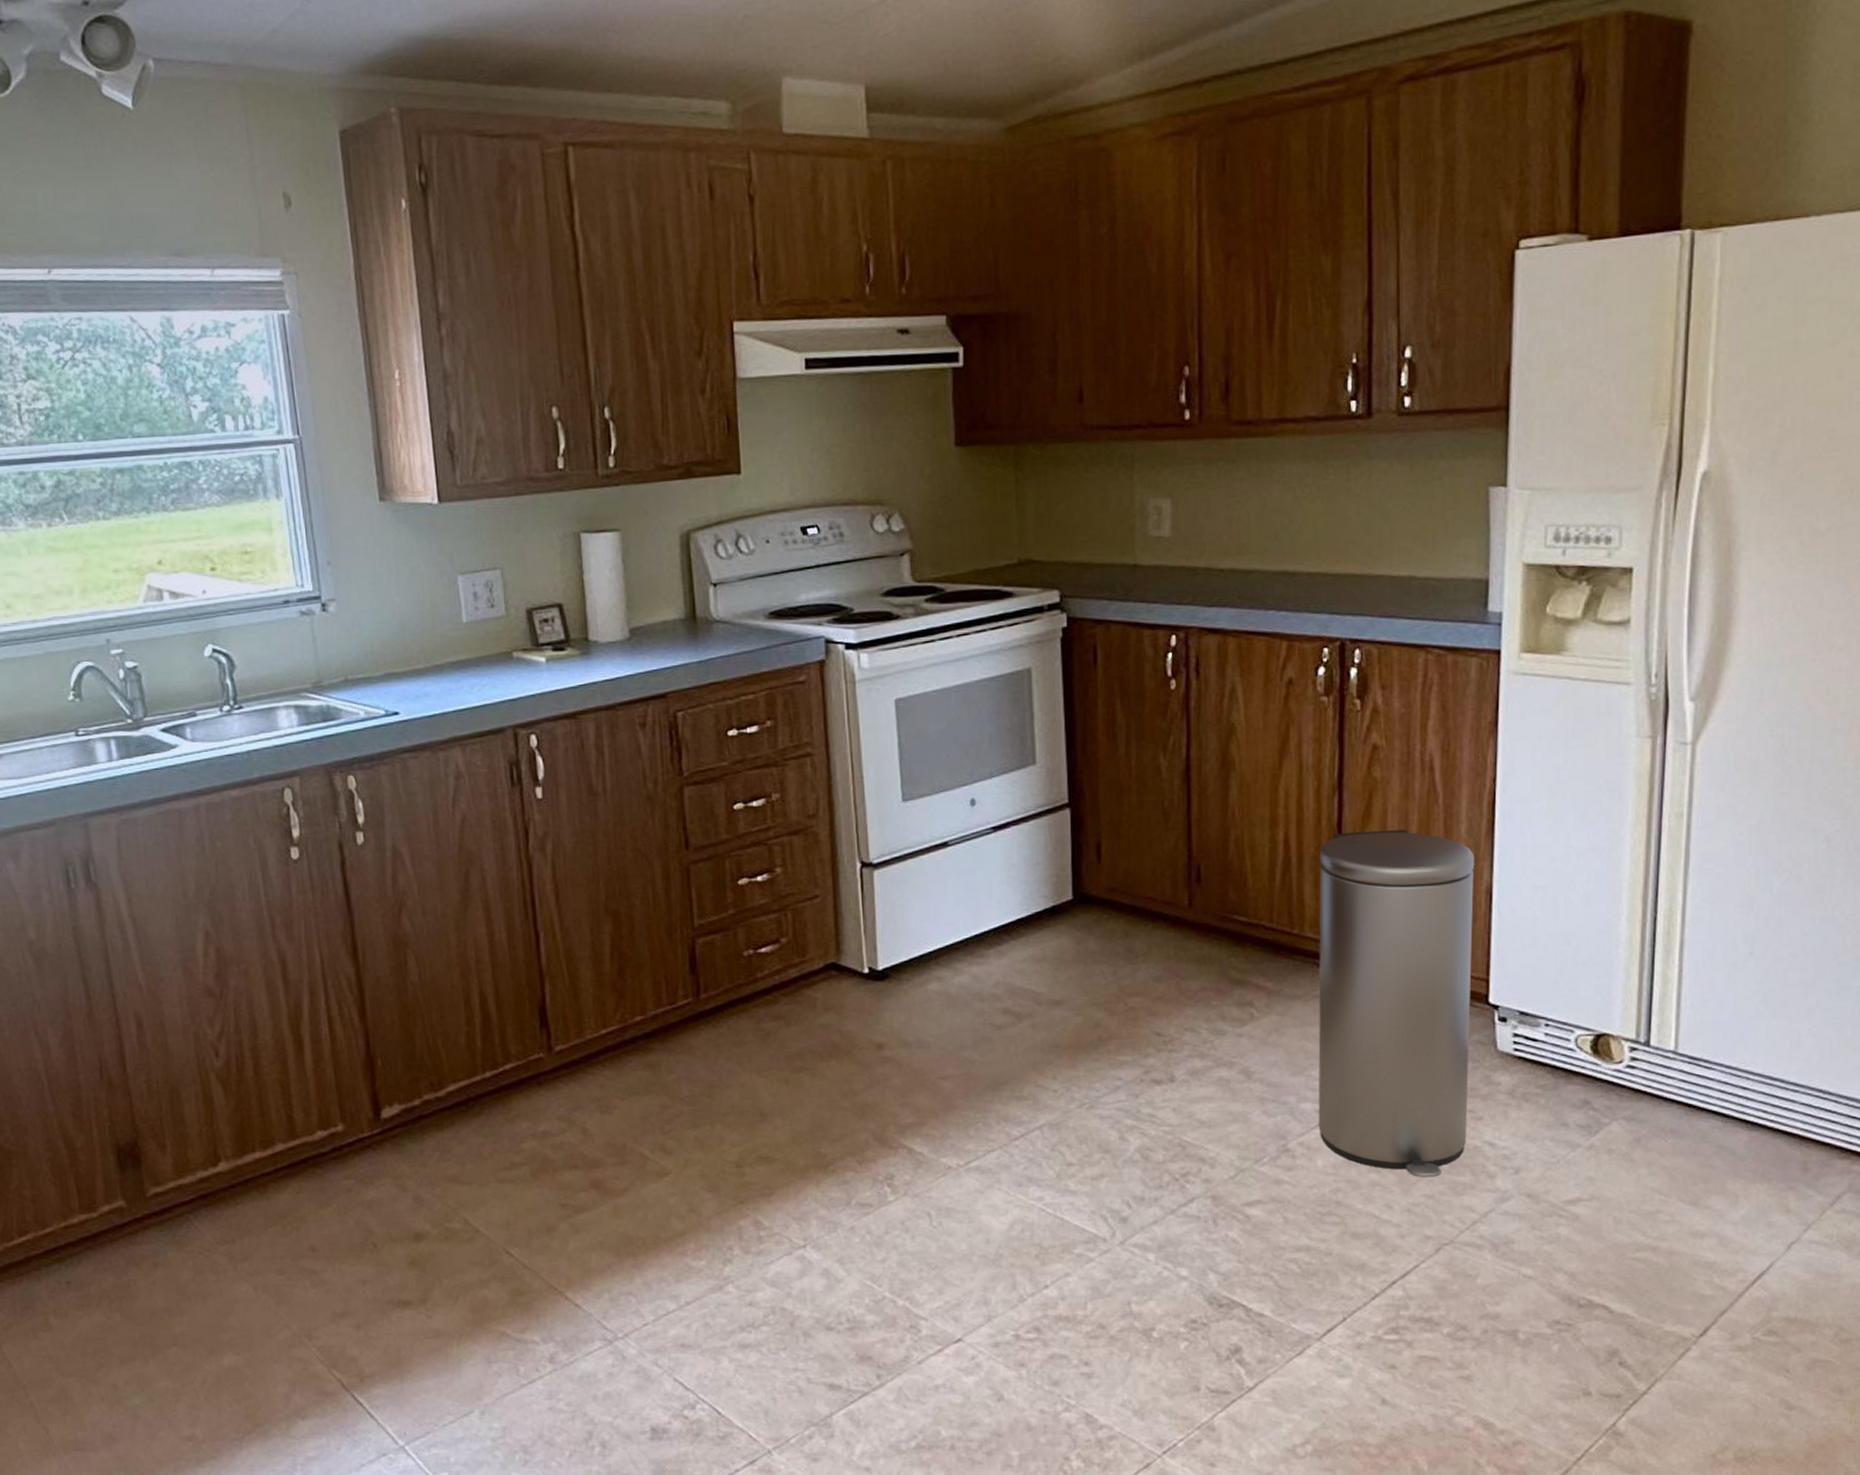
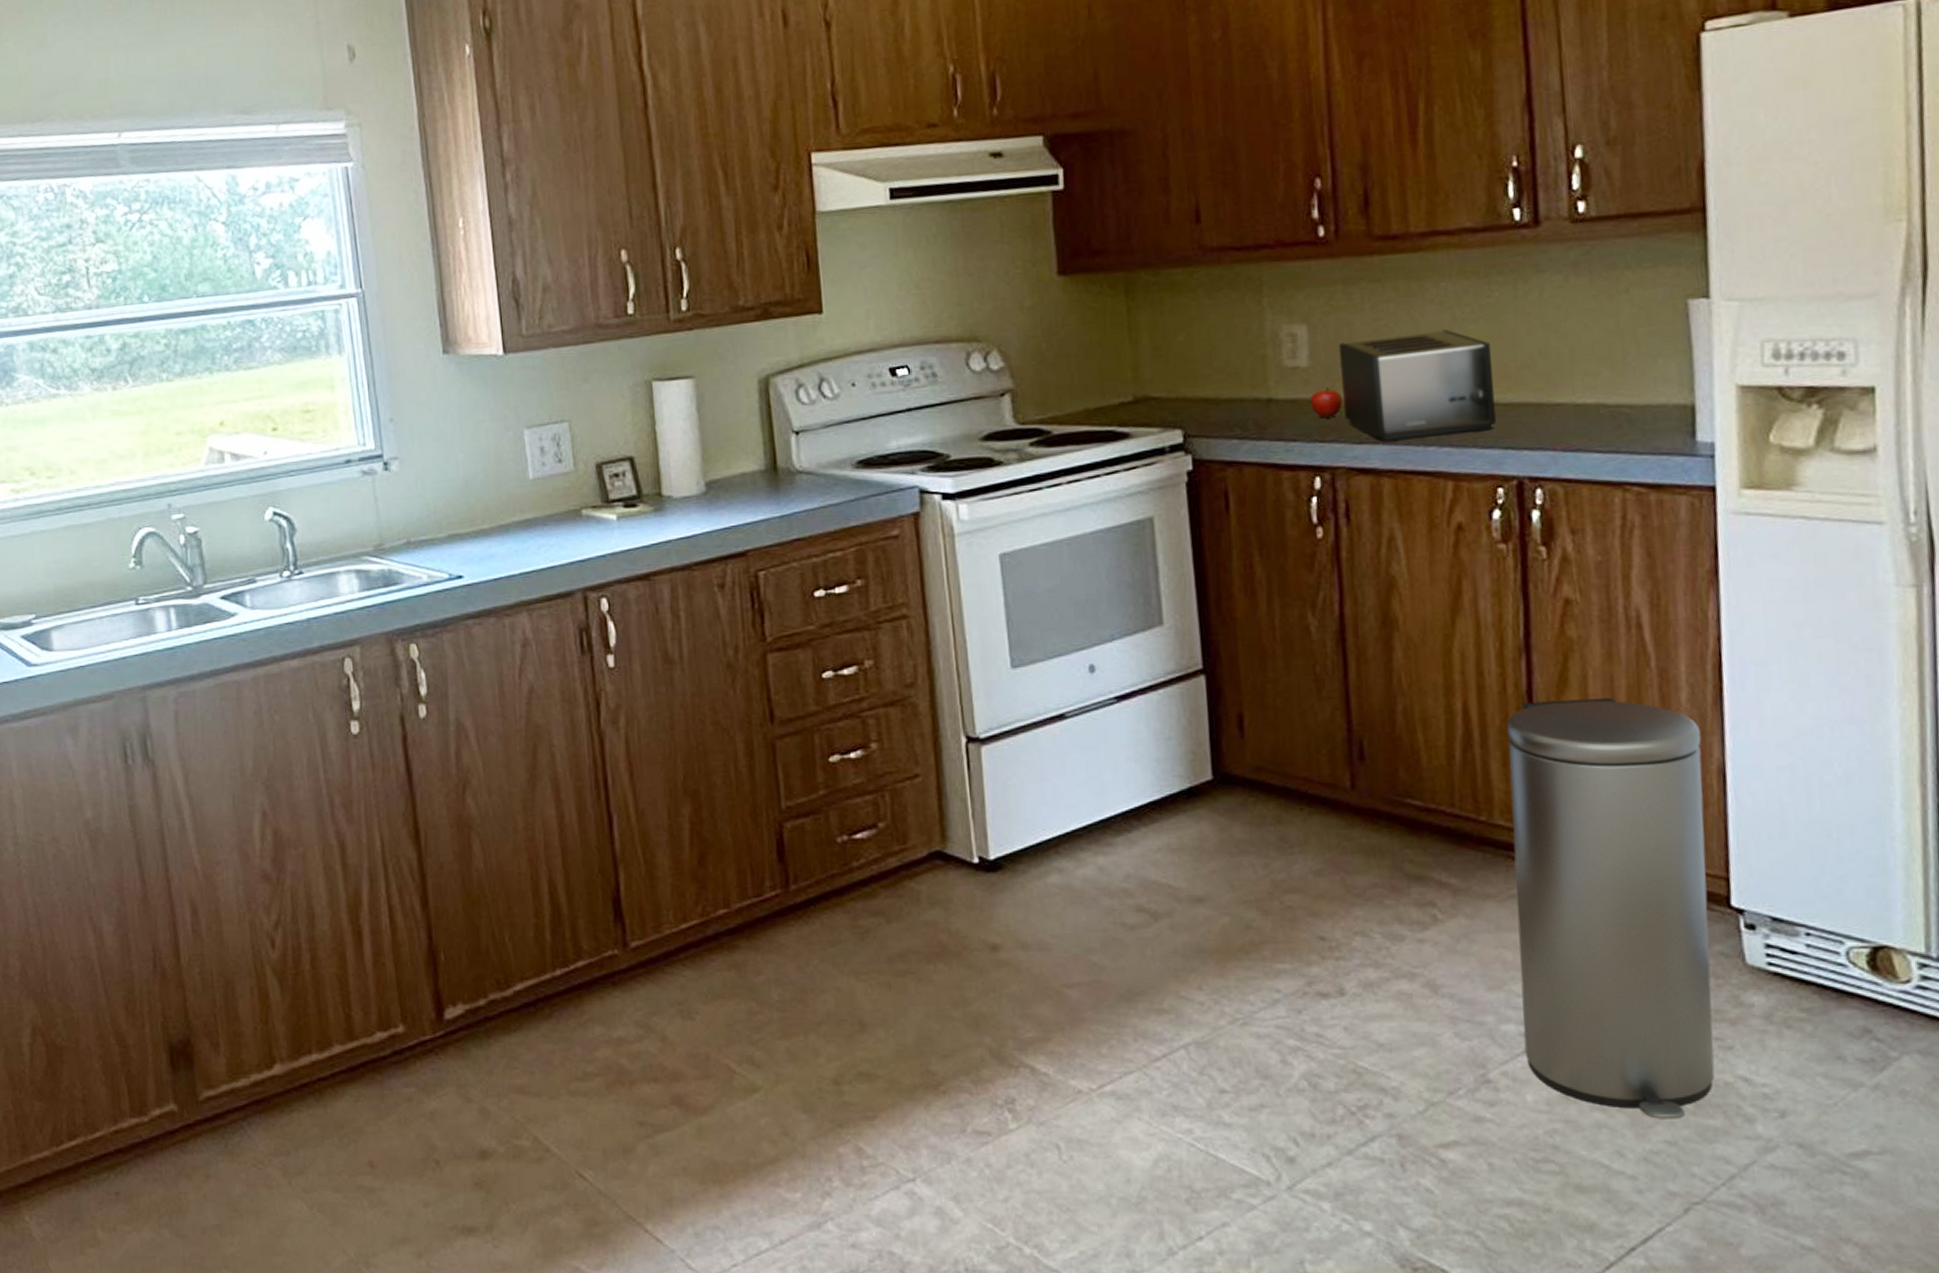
fruit: none [1171,555,1198,583] -> present [1310,387,1343,419]
toaster: none [1196,507,1325,606] -> present [1338,329,1496,443]

